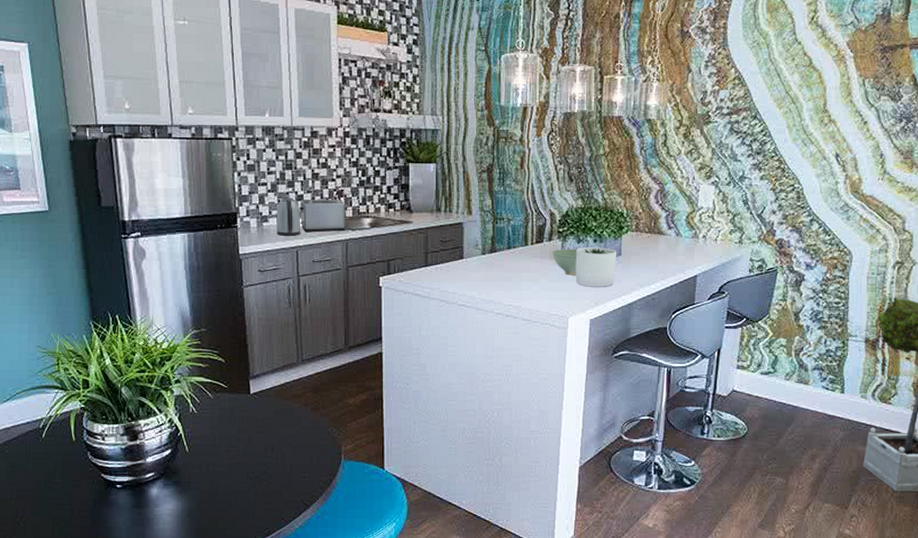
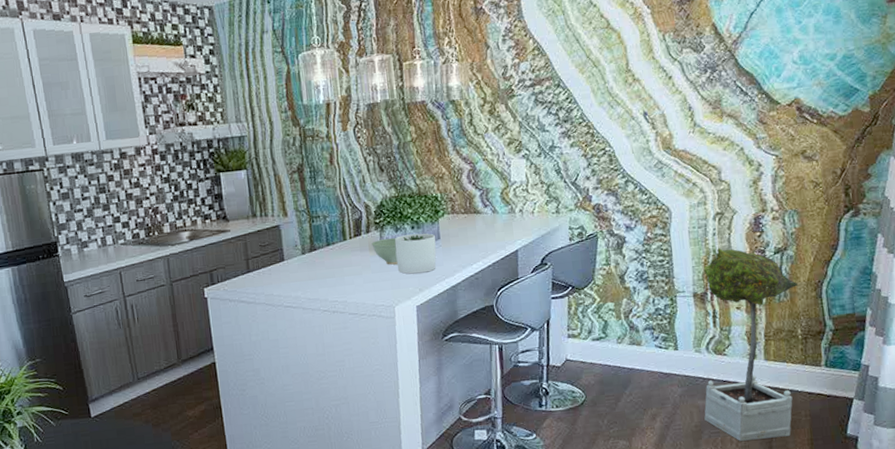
kettle: present [276,197,301,236] -> none [95,220,122,259]
toaster: present [299,199,346,233] -> none [117,216,165,253]

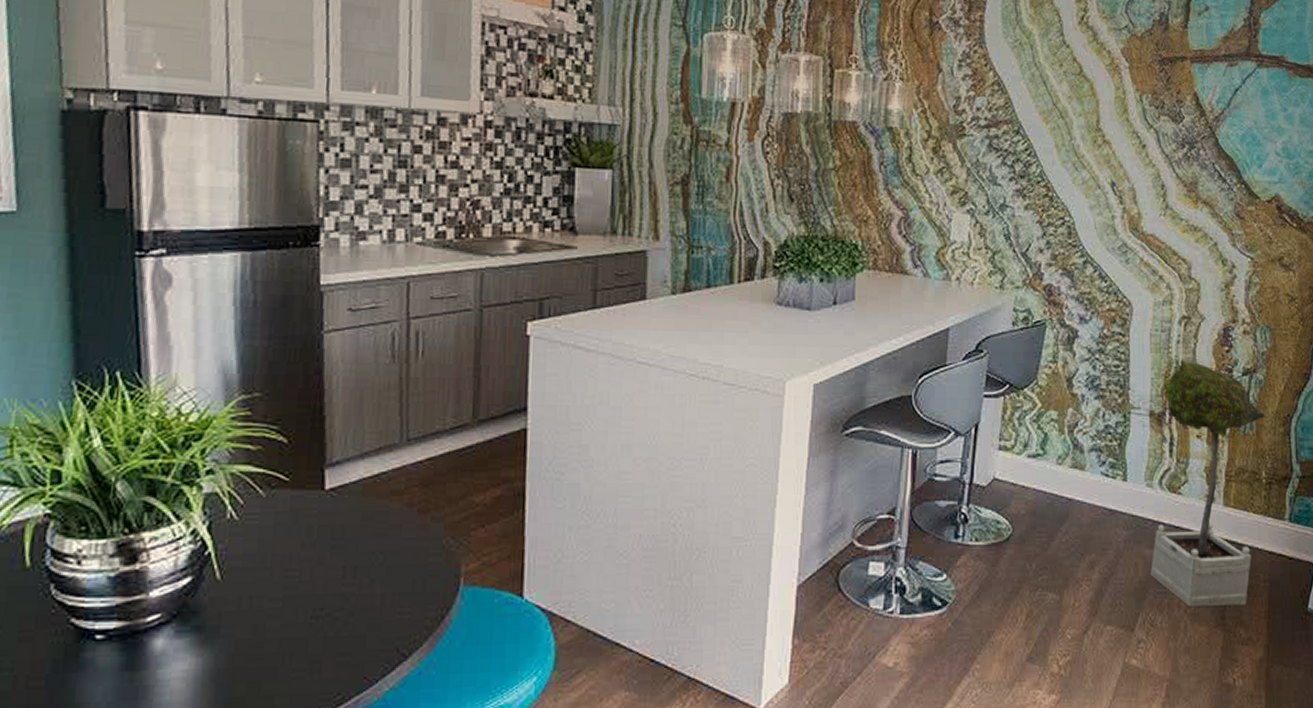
bowl: present [372,237,398,265] -> none [766,289,799,325]
planter: present [394,233,437,274] -> none [795,288,850,342]

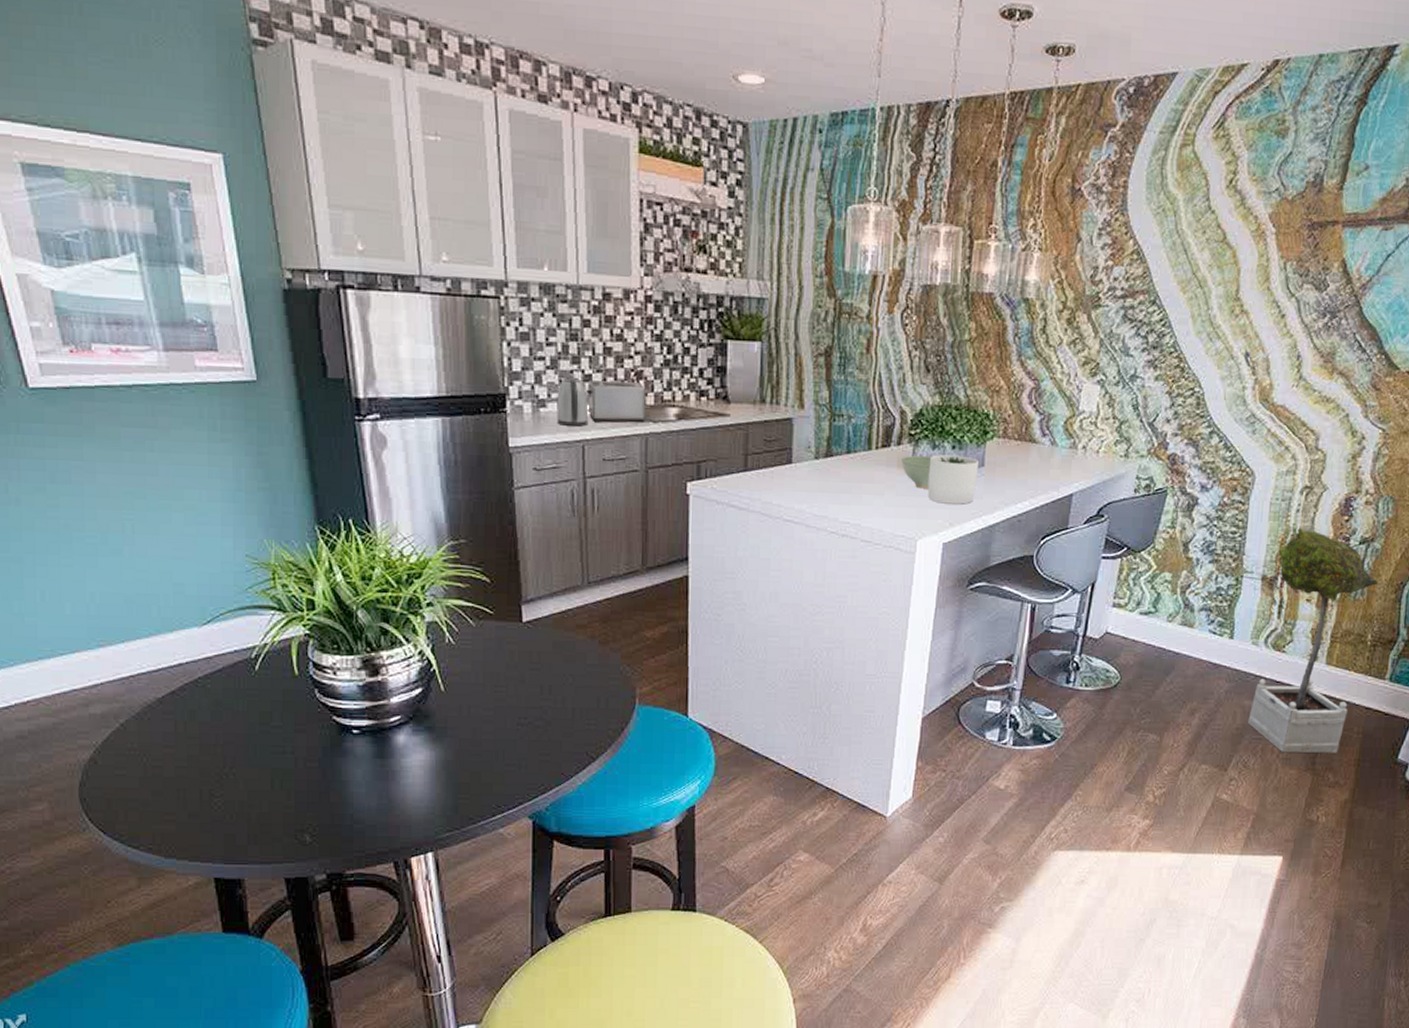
kettle: none [378,206,416,261] -> present [556,376,589,427]
toaster: none [414,211,483,257] -> present [586,380,646,424]
bowl: none [766,289,799,325] -> present [901,455,932,489]
planter: none [795,288,850,342] -> present [927,454,980,505]

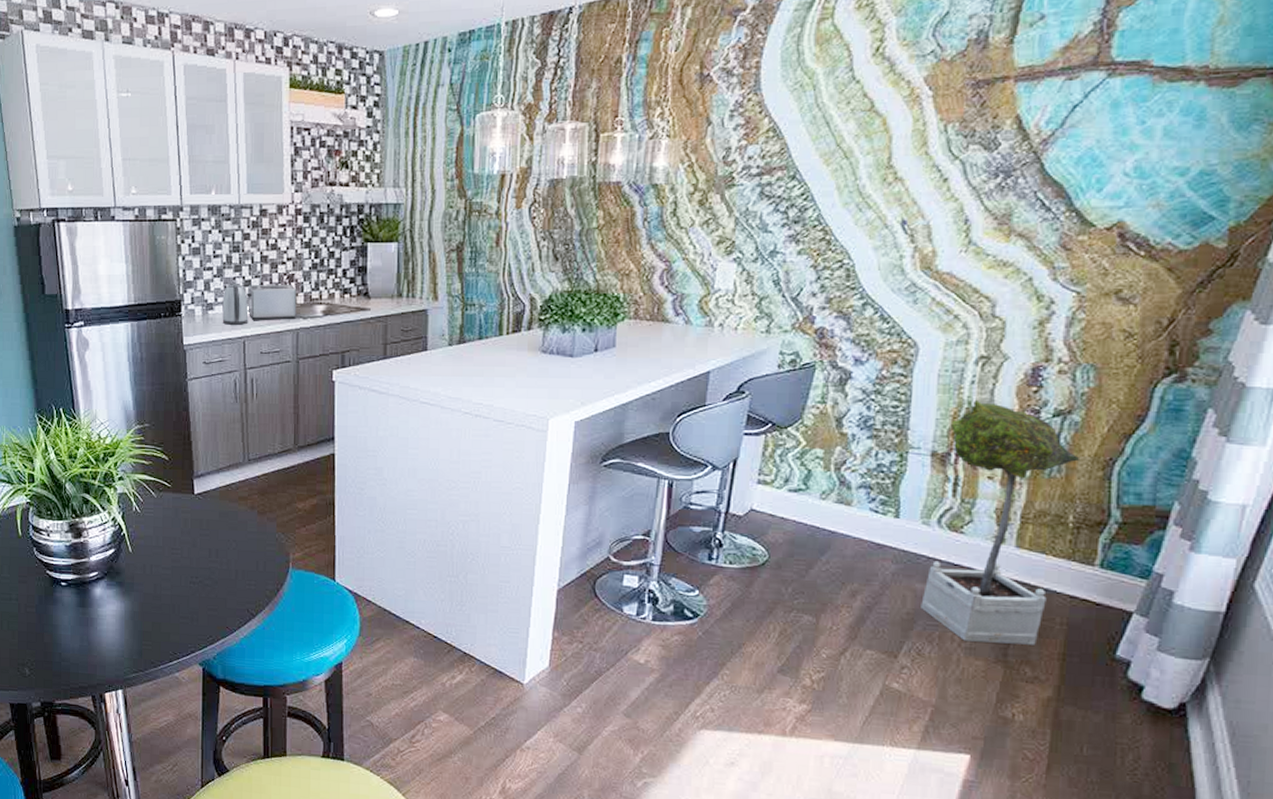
bowl: present [901,455,932,489] -> none [532,339,562,370]
planter: present [927,454,980,505] -> none [558,337,611,384]

